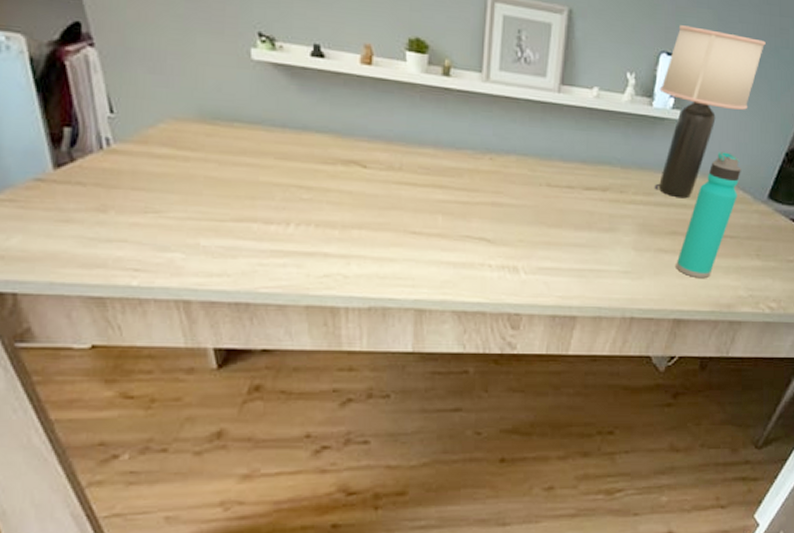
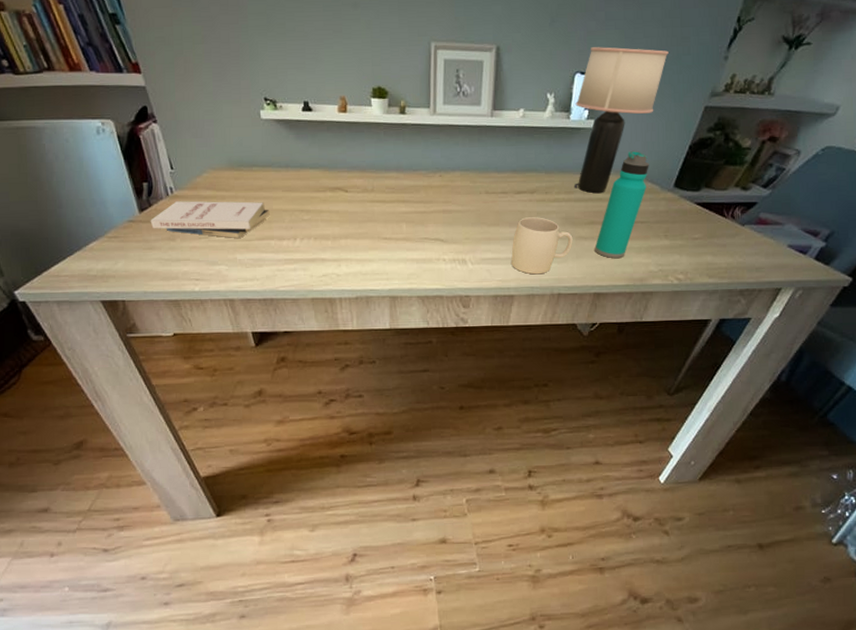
books: none [69,158,254,216] -> present [150,201,270,238]
mug: none [575,220,651,292] -> present [511,217,573,275]

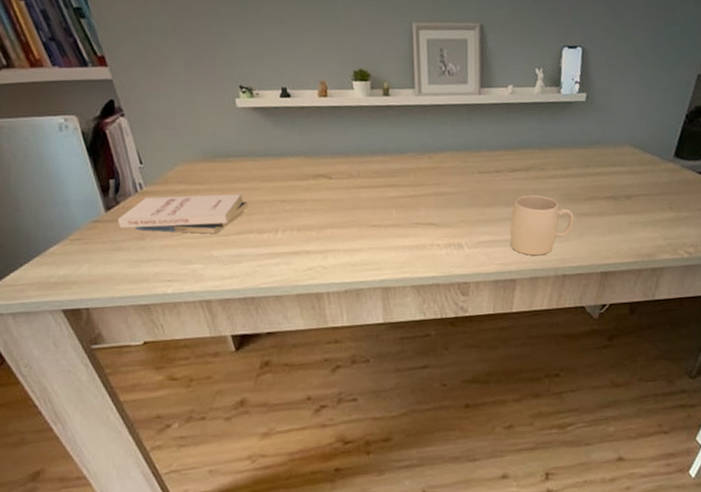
table lamp: present [575,47,669,193] -> none [565,20,656,167]
water bottle: present [594,150,649,258] -> none [597,122,647,234]

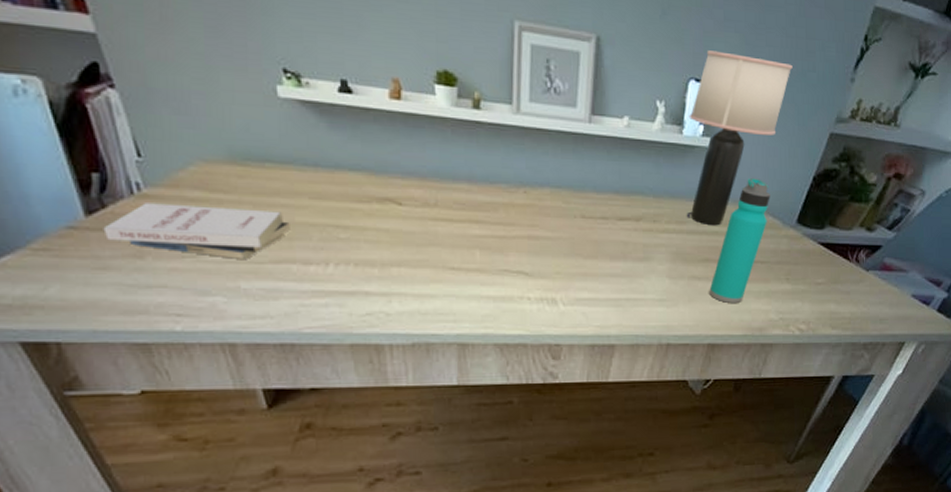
mug: present [510,195,575,256] -> none [612,250,685,320]
table lamp: none [565,20,656,167] -> present [687,50,793,225]
water bottle: none [597,122,647,234] -> present [709,177,770,303]

